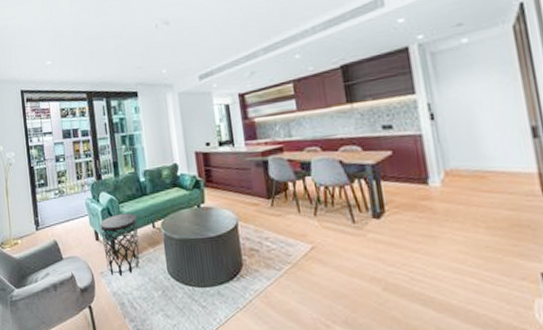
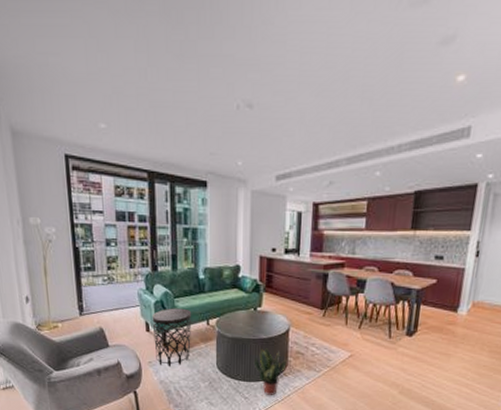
potted plant: none [205,247,242,302] -> present [253,348,287,395]

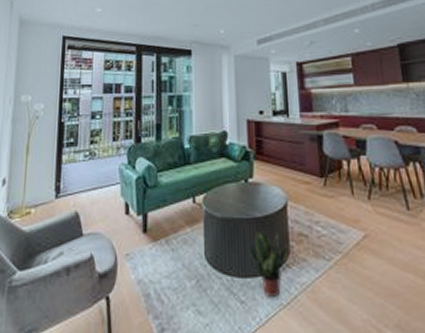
side table: present [152,308,192,367] -> none [132,184,176,261]

